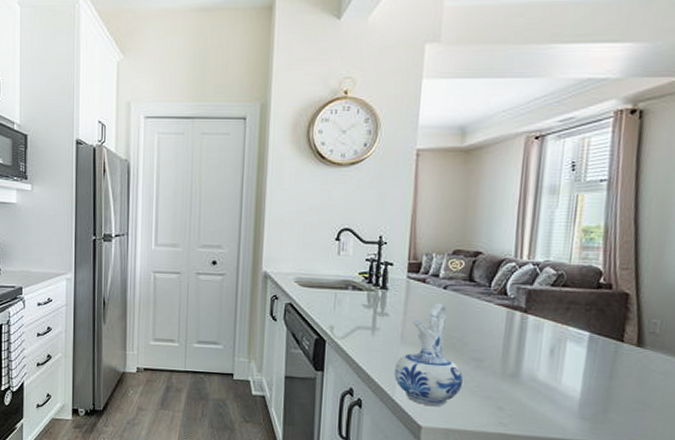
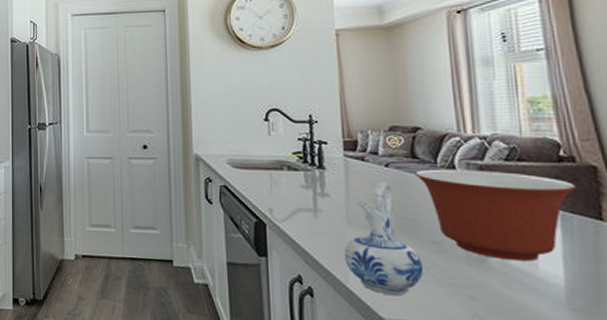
mixing bowl: none [469,292,608,377] -> present [415,169,577,262]

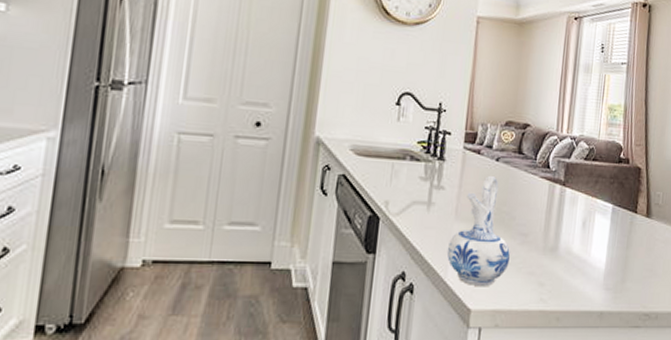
mixing bowl: present [415,169,577,262] -> none [518,165,626,249]

